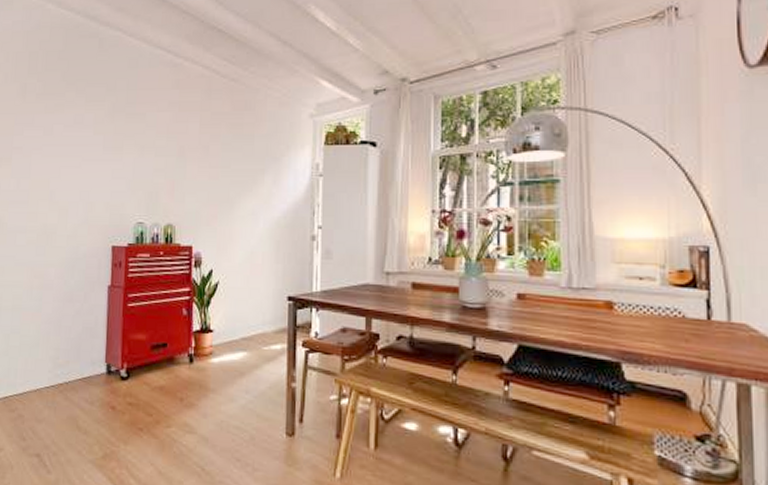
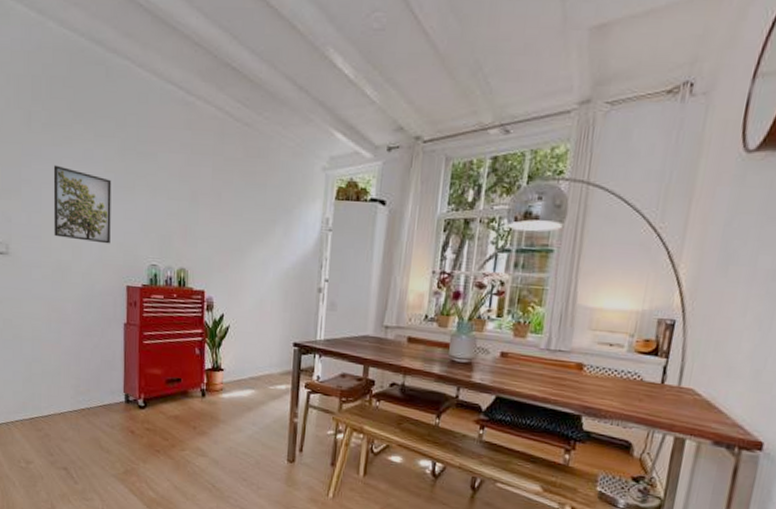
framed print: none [41,131,100,204] -> present [53,165,112,244]

